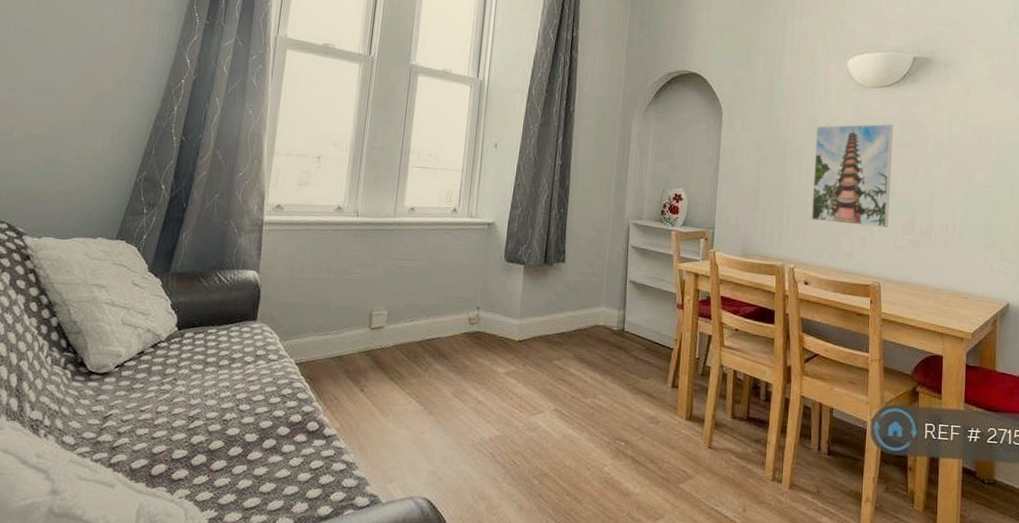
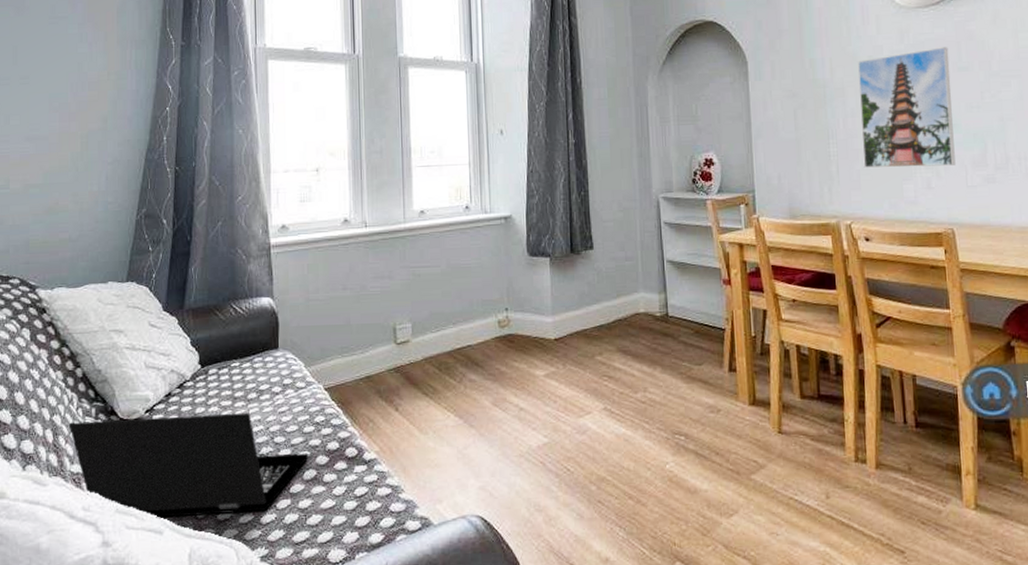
laptop: none [34,369,271,475] -> present [68,412,309,518]

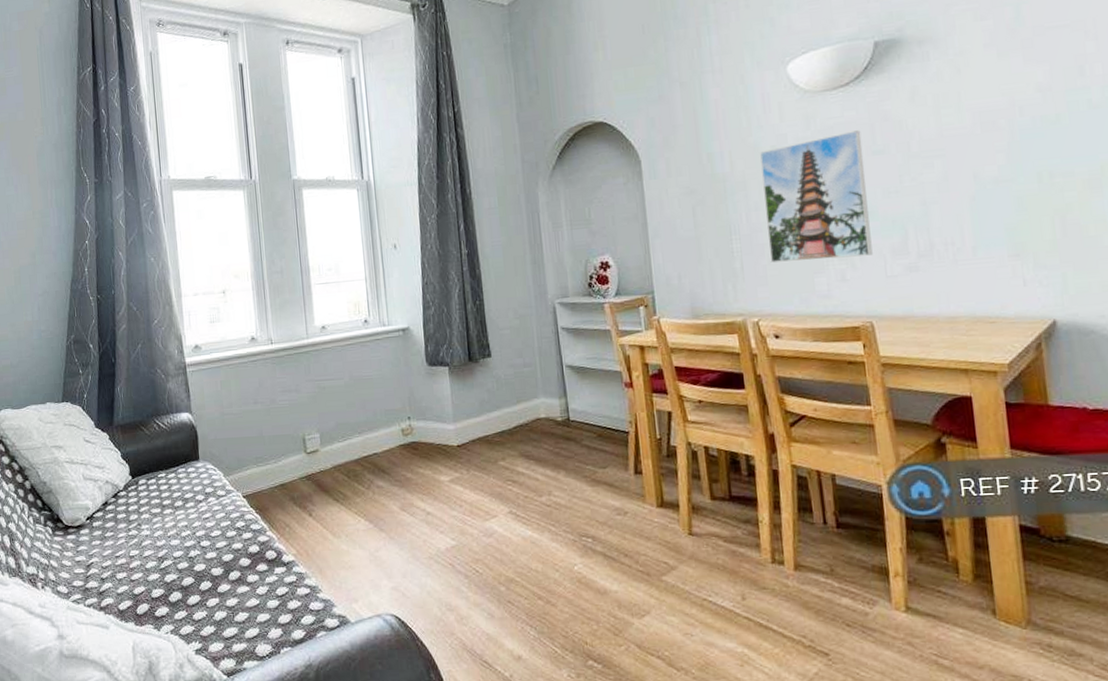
laptop: present [68,412,309,518] -> none [22,519,233,614]

